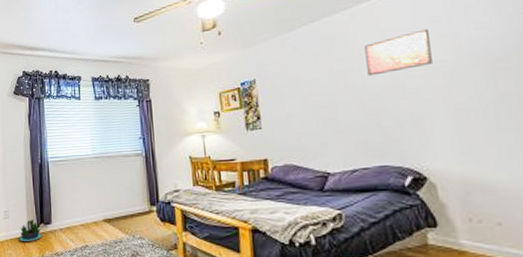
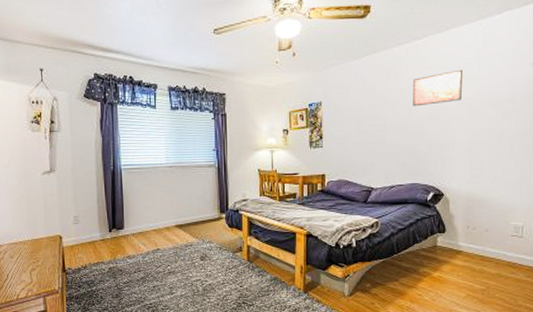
potted plant: present [18,220,43,242] -> none [89,225,115,246]

